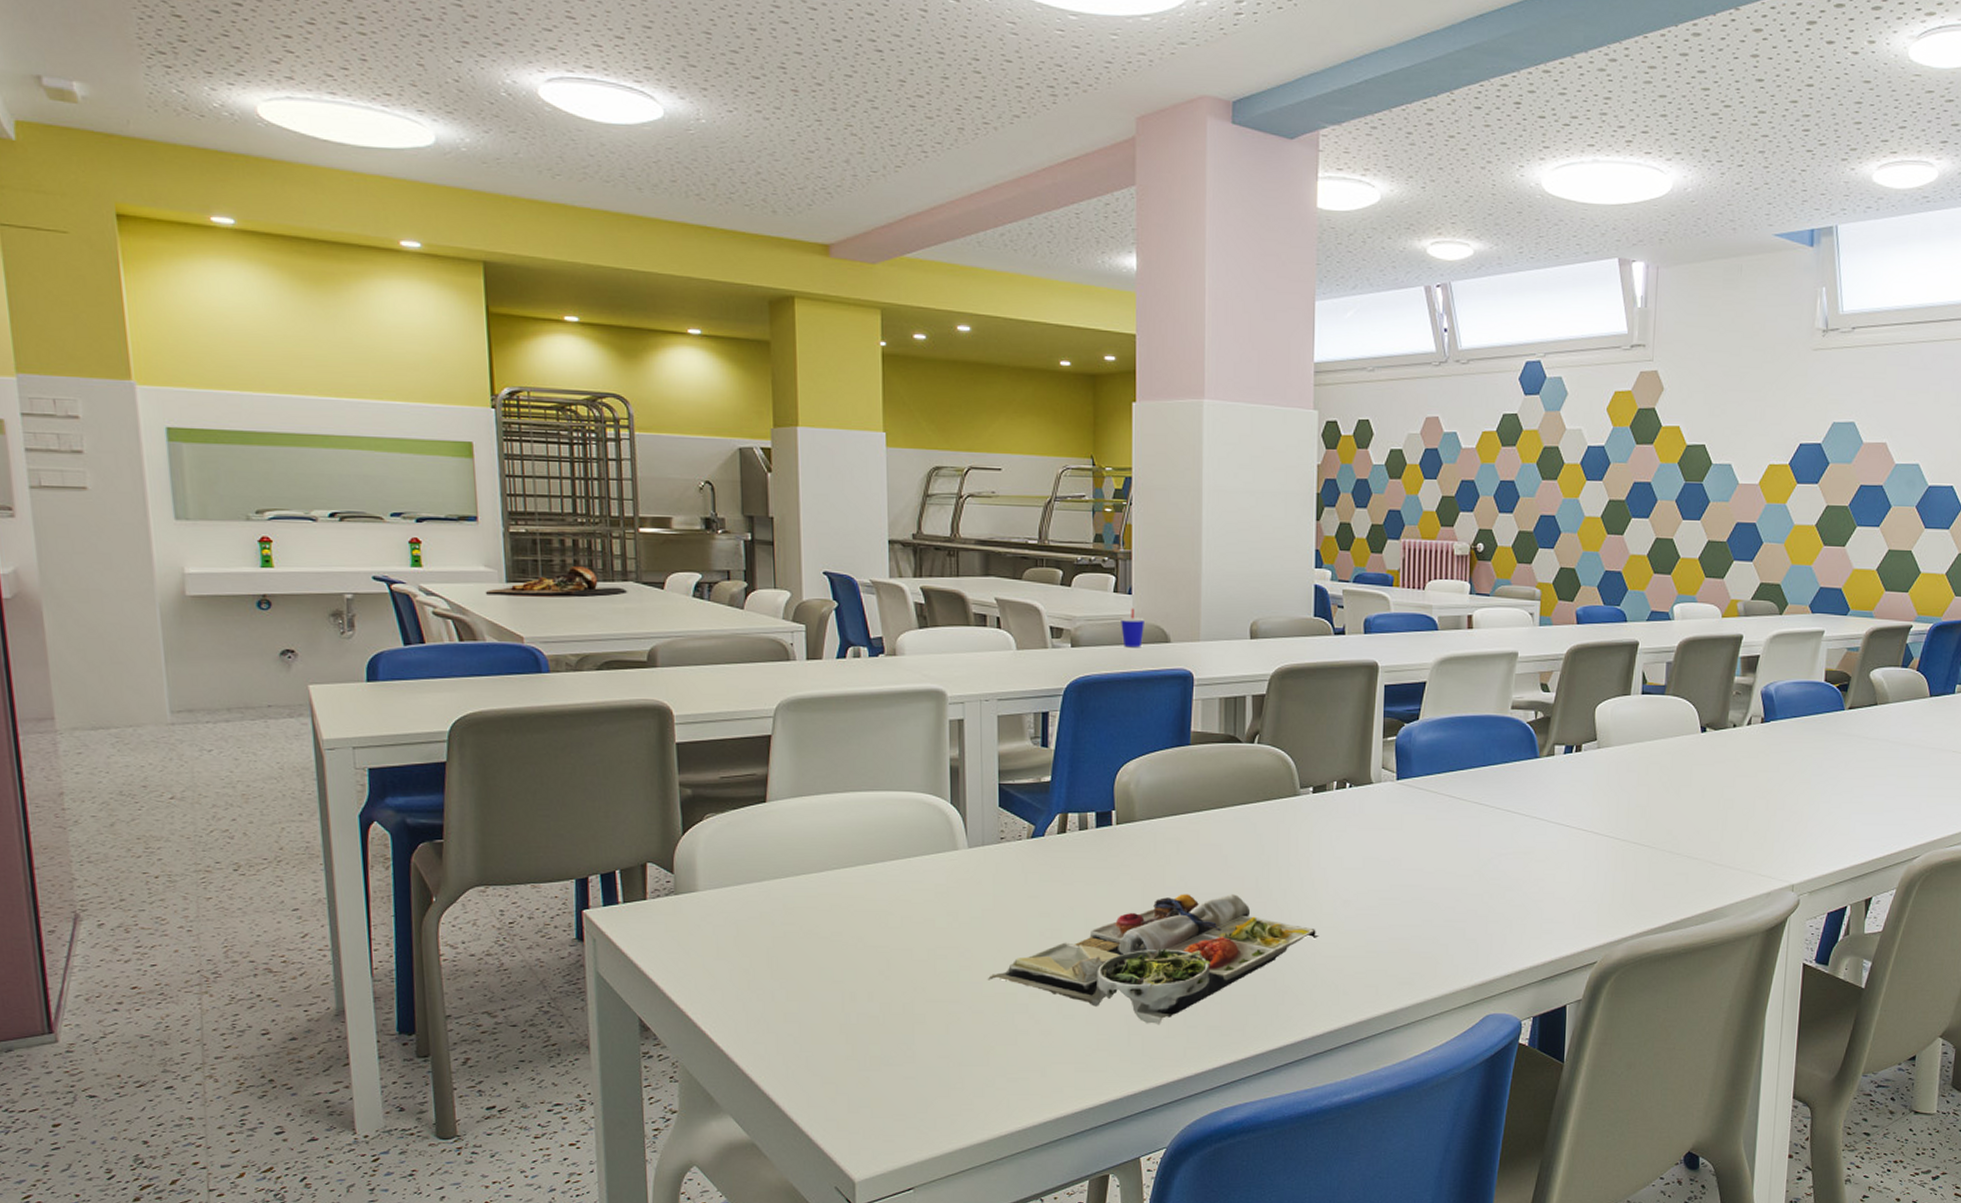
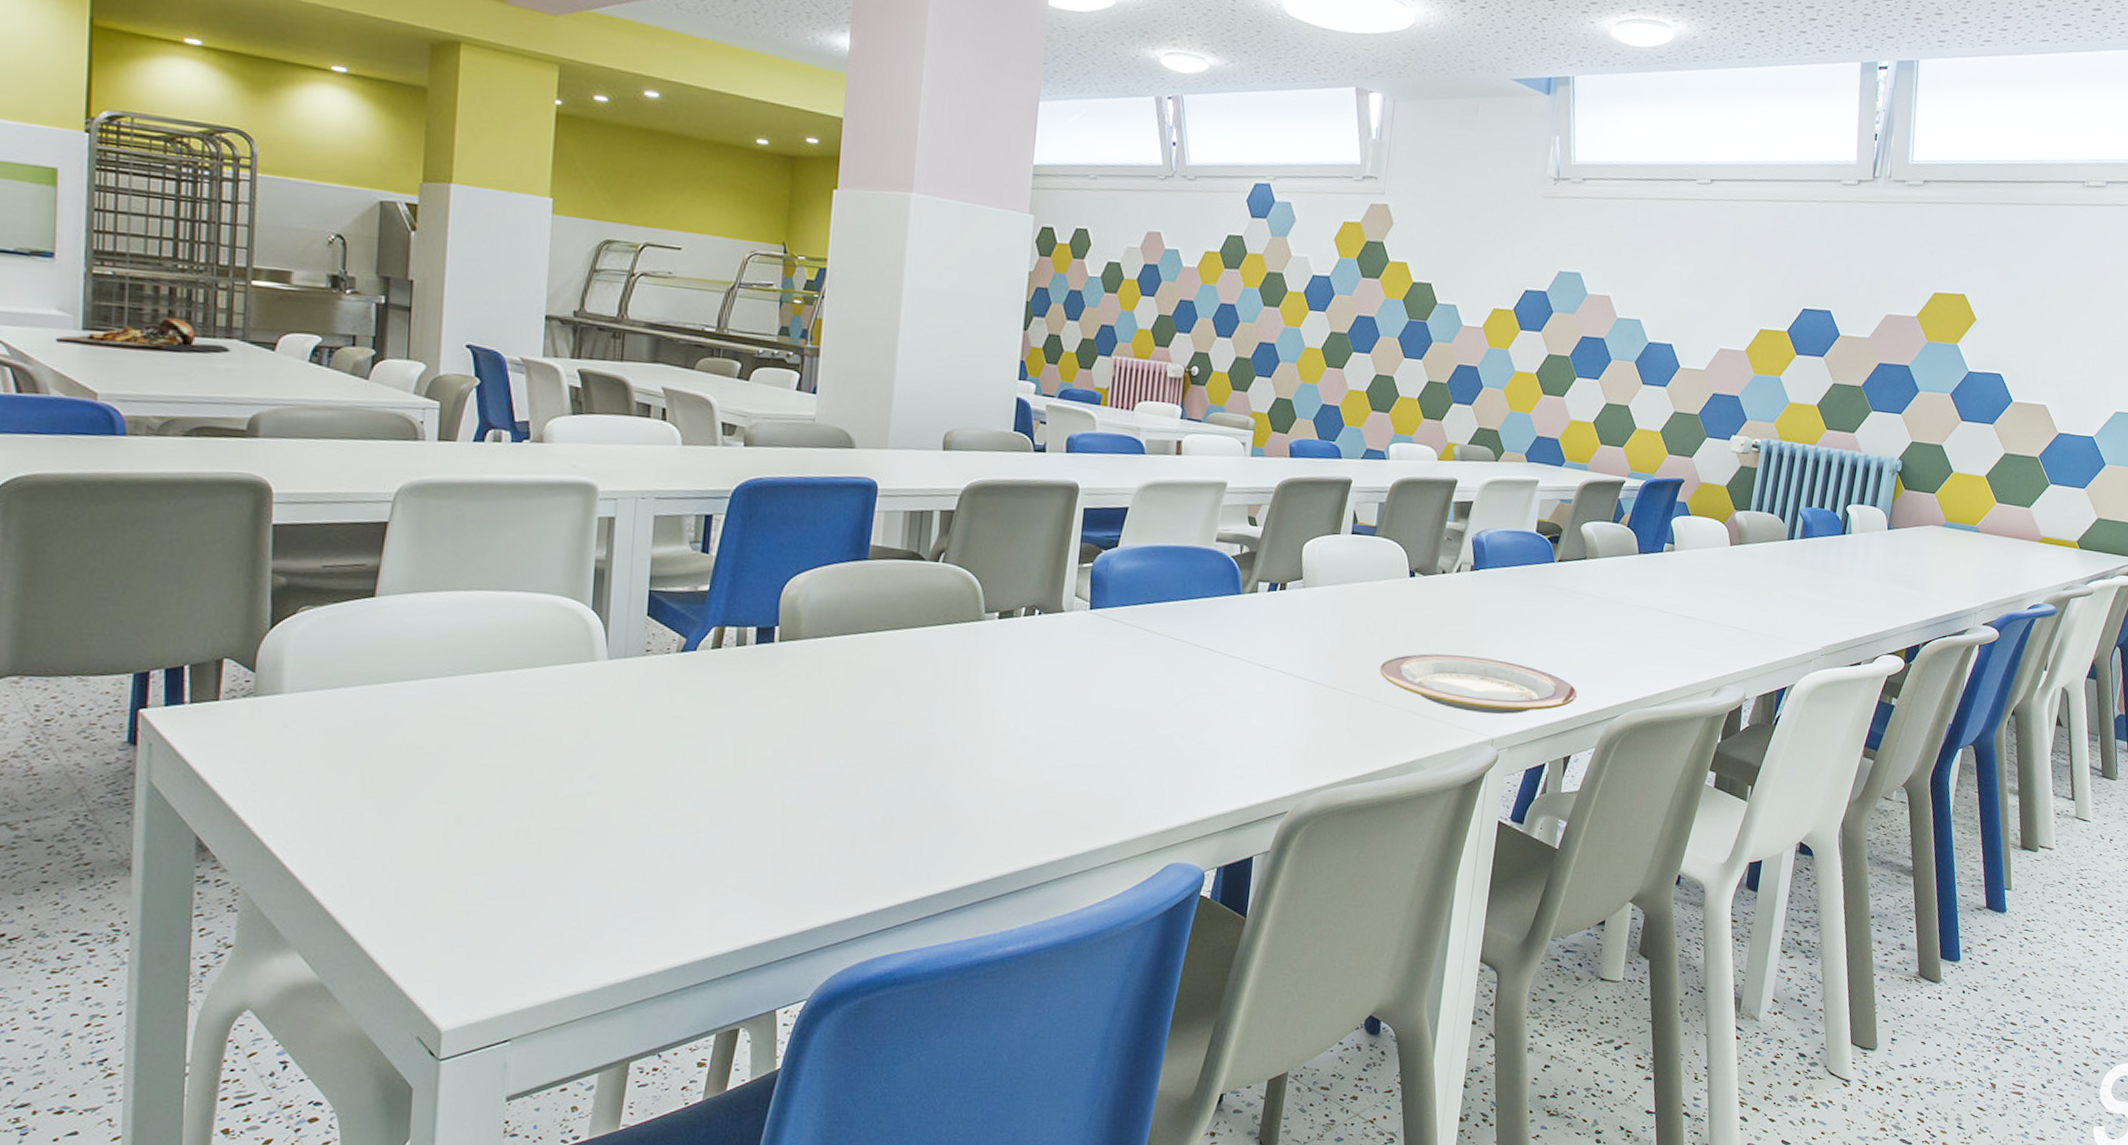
food tray: present [987,894,1319,1024] -> none [617,720,994,863]
beverage cup: present [1121,608,1144,648] -> none [801,408,828,452]
plate: none [1677,805,1875,860] -> present [1379,653,1577,714]

